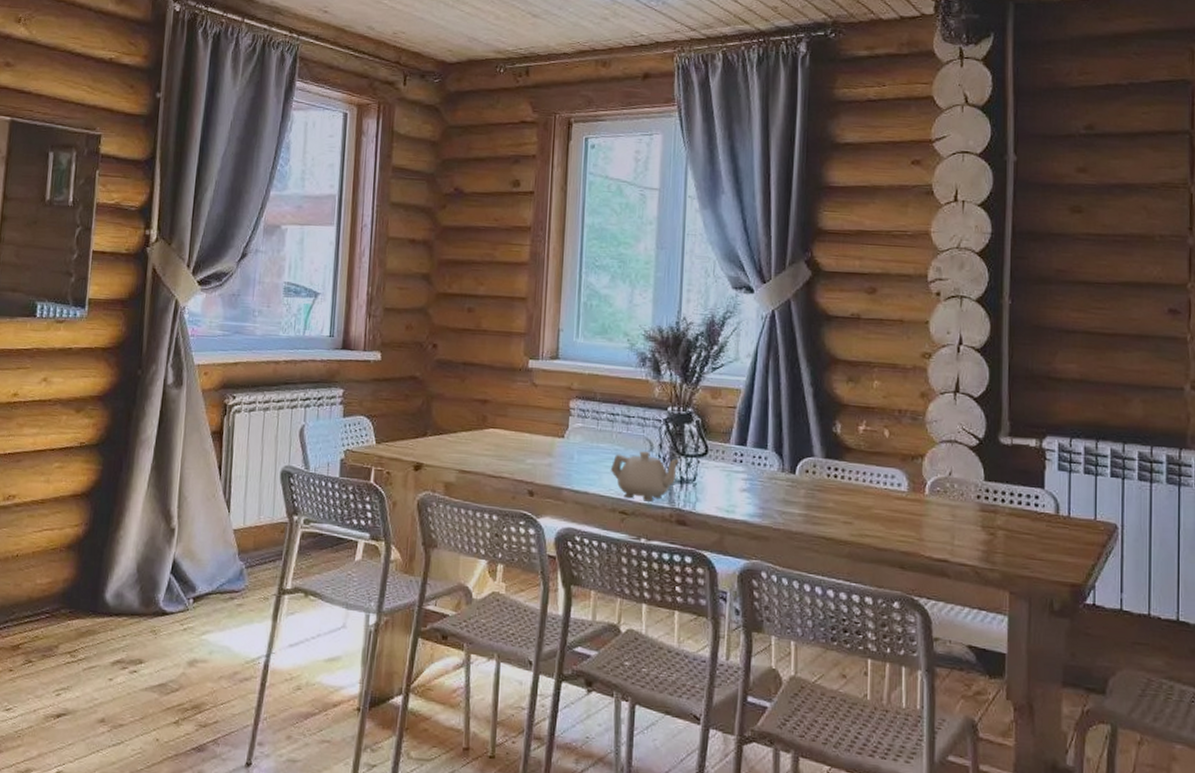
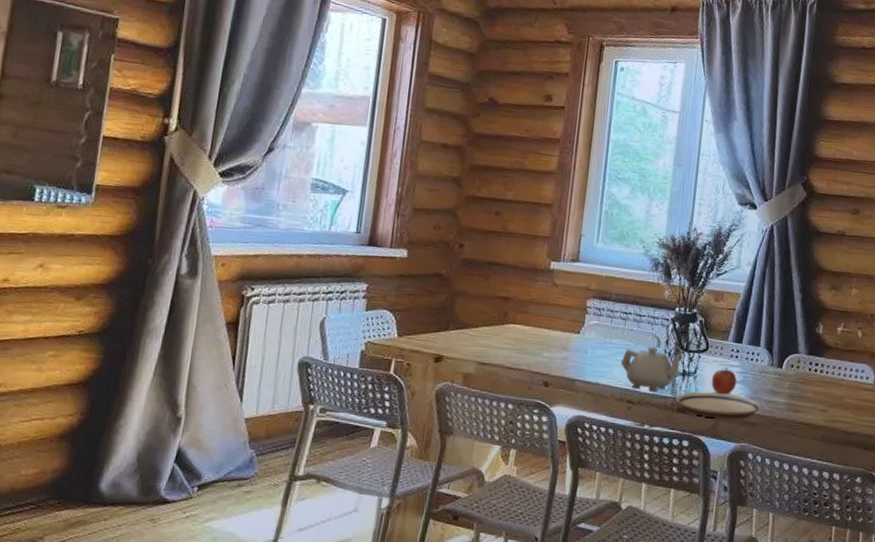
plate: none [674,501,775,533] -> present [675,392,762,420]
fruit: none [713,474,743,505] -> present [711,368,737,395]

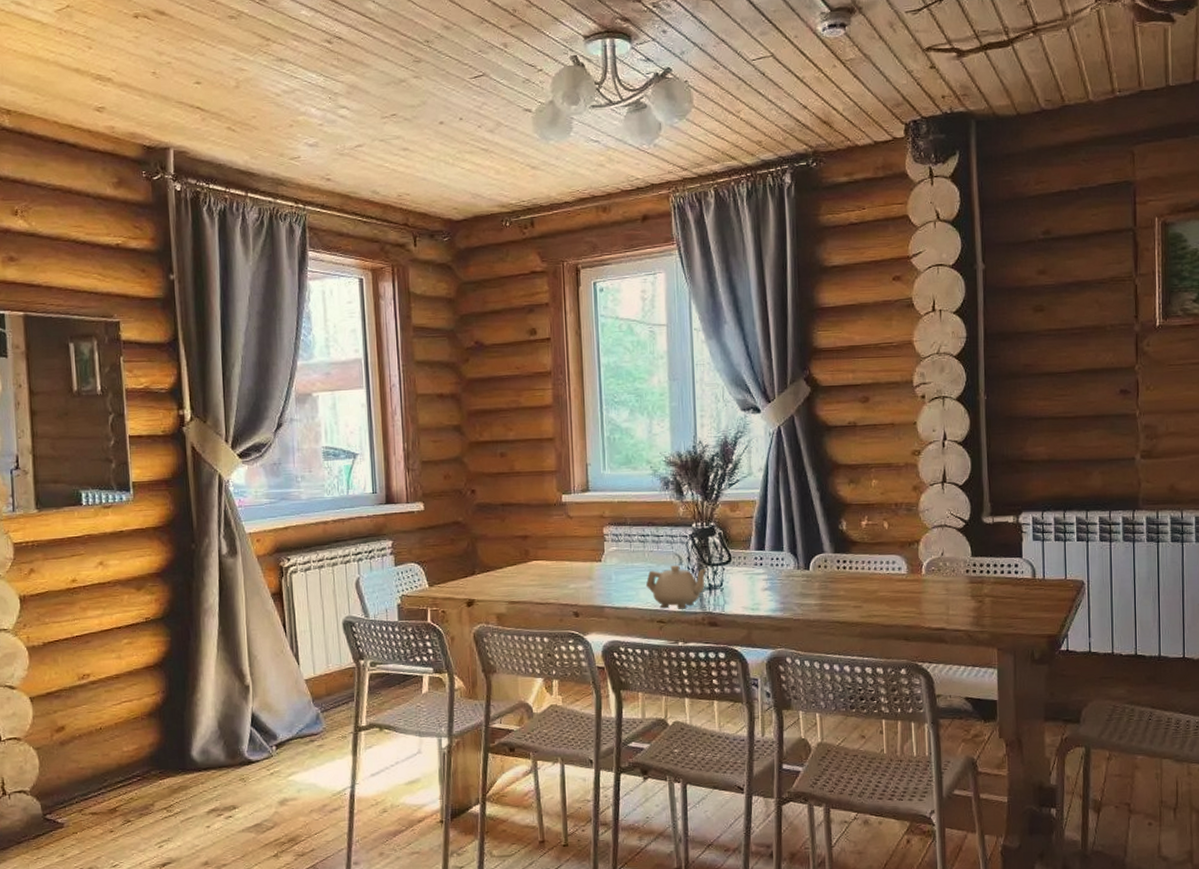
plate: present [675,392,762,420] -> none [705,602,794,628]
fruit: present [711,368,737,395] -> none [738,577,764,604]

